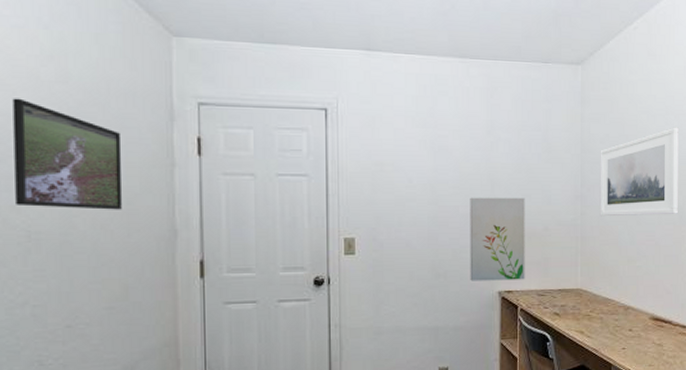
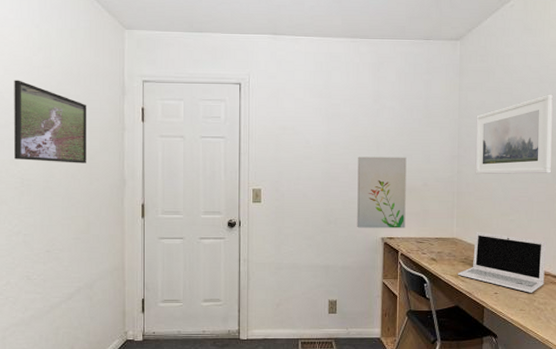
laptop: none [582,280,675,346] -> present [457,231,547,293]

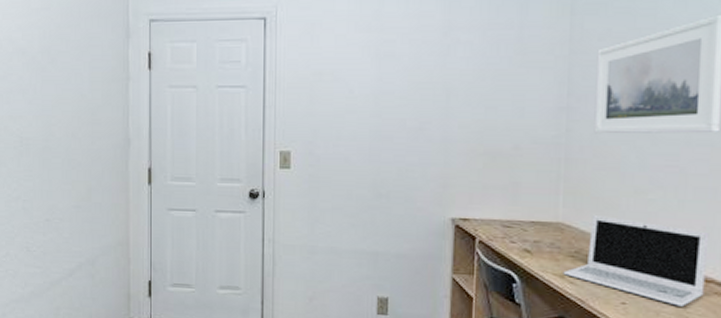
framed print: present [14,80,87,164] -> none [12,25,88,120]
wall art: present [357,156,407,228] -> none [417,109,489,207]

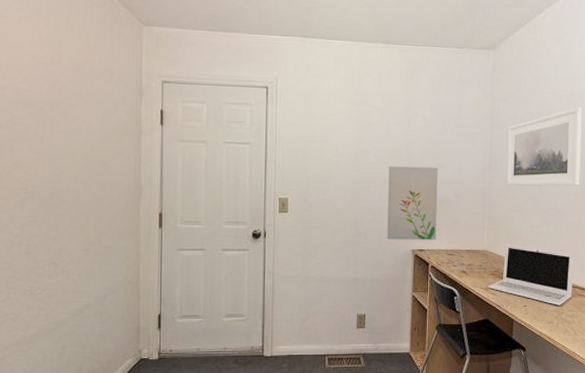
wall art: none [417,109,489,207] -> present [387,166,438,240]

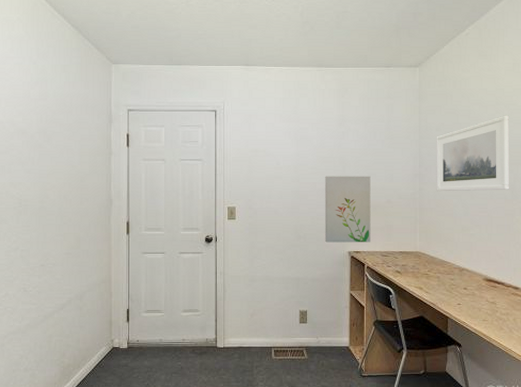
laptop: present [487,243,575,306] -> none [421,245,507,304]

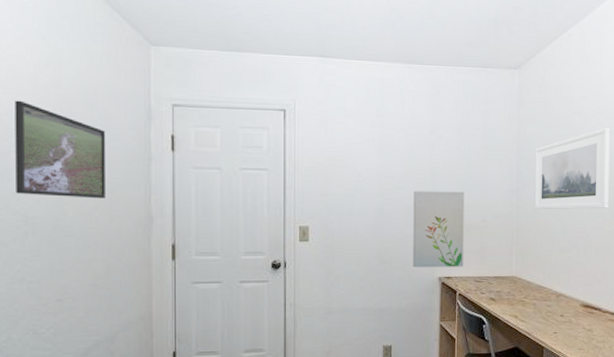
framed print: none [13,111,78,185] -> present [15,100,106,199]

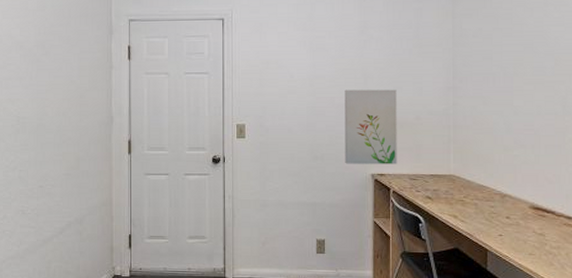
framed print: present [15,100,106,199] -> none [11,23,77,102]
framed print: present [534,127,610,210] -> none [472,18,561,107]

